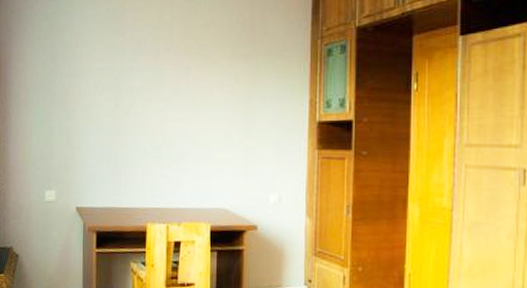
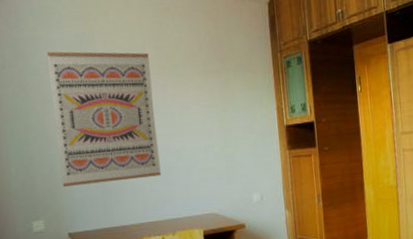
wall art: none [77,25,176,161] -> present [46,51,161,187]

